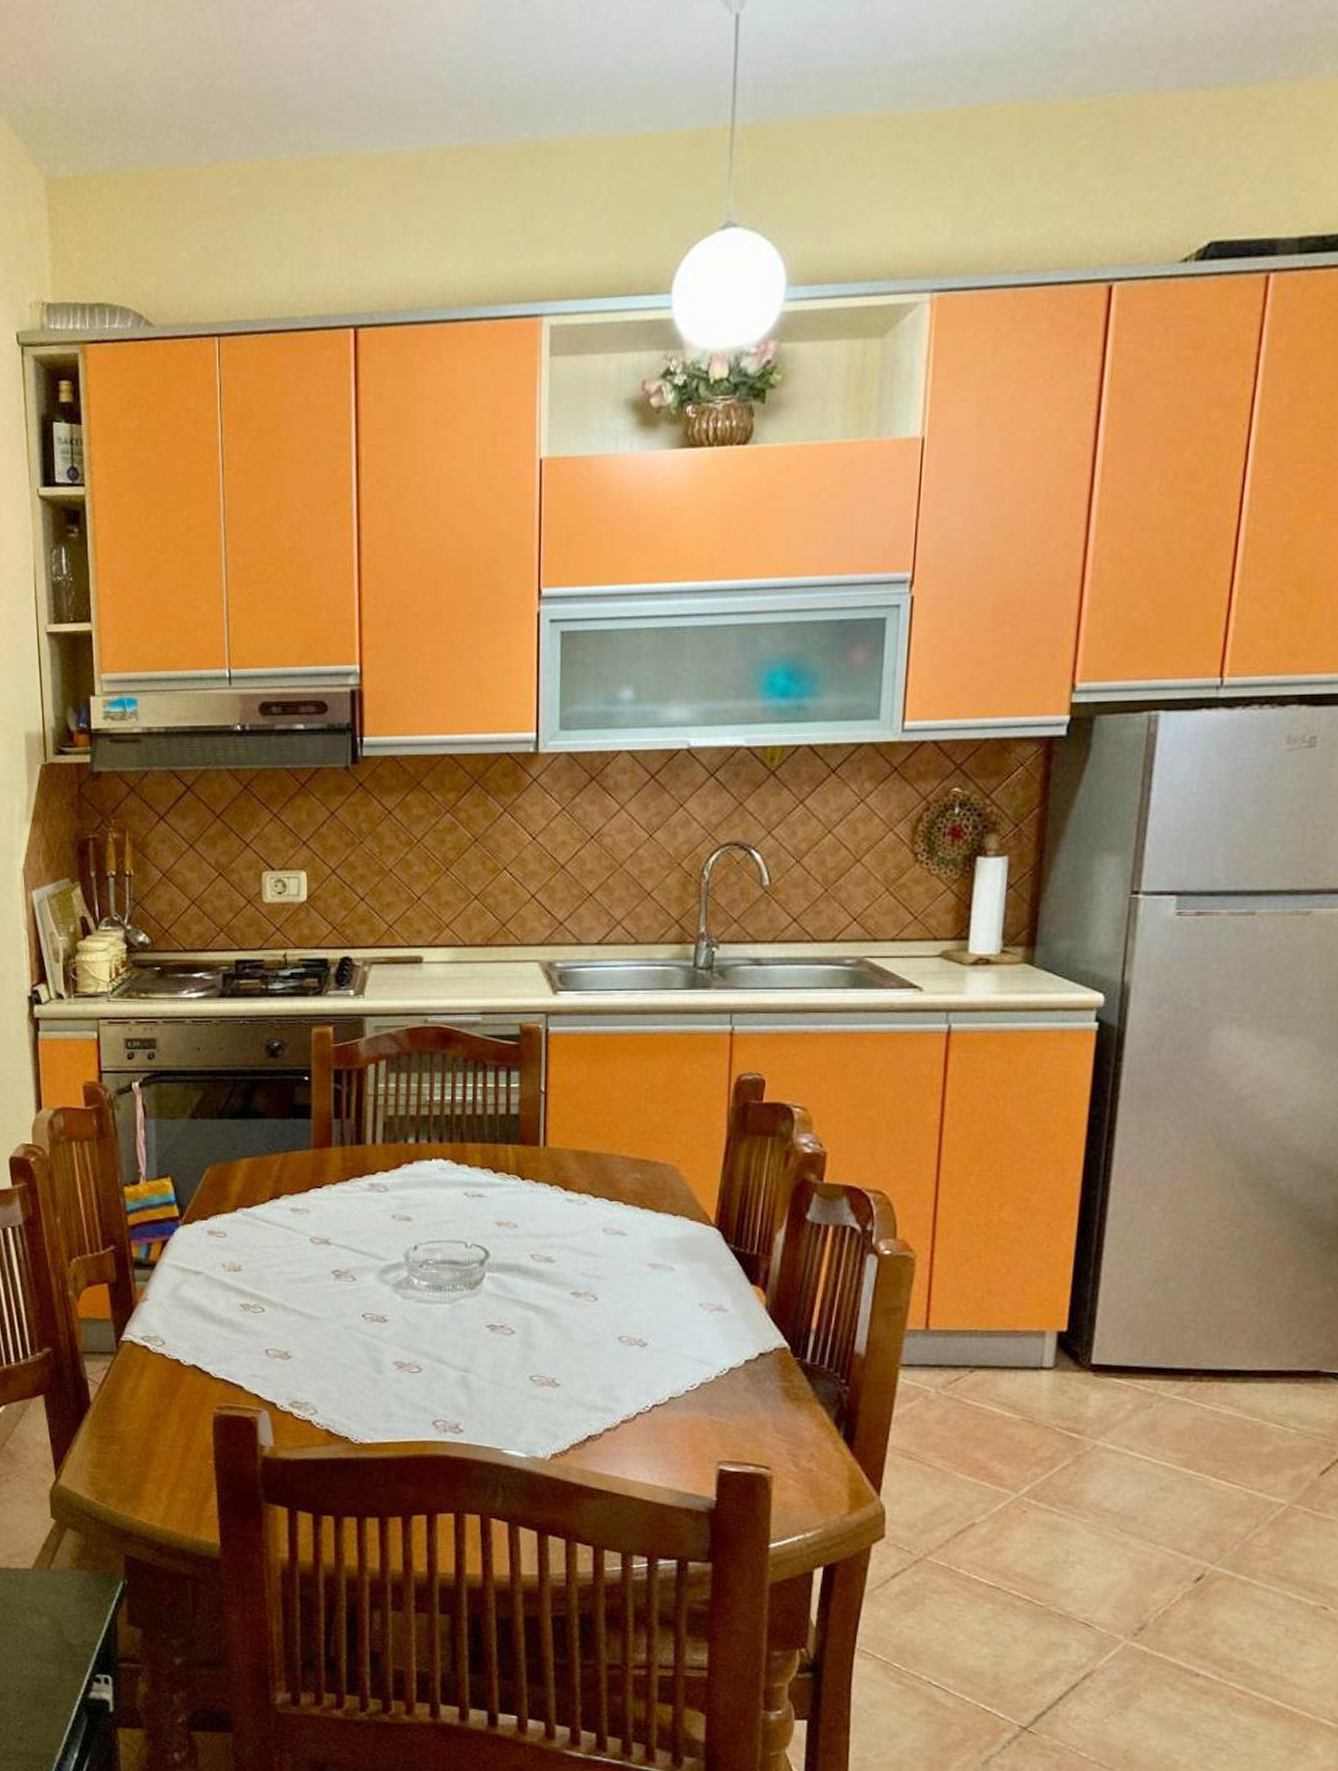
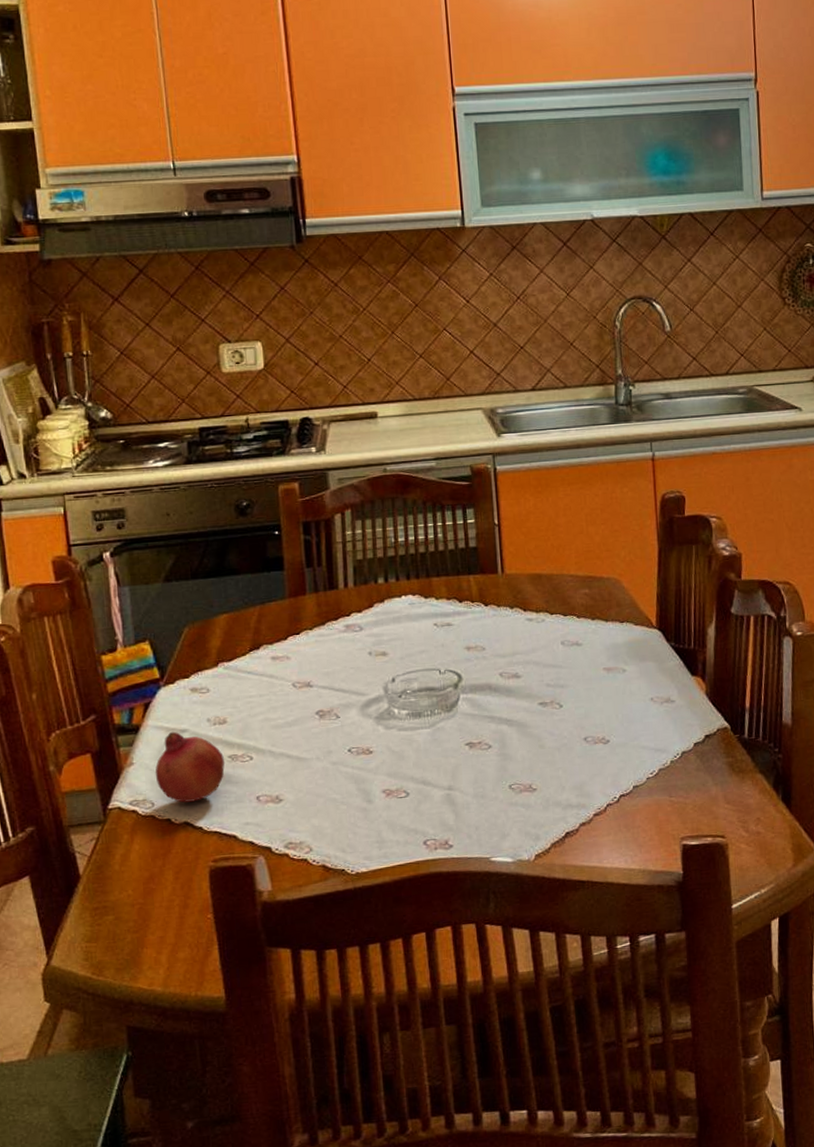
fruit: none [168,1272,237,1346] -> present [155,731,225,803]

